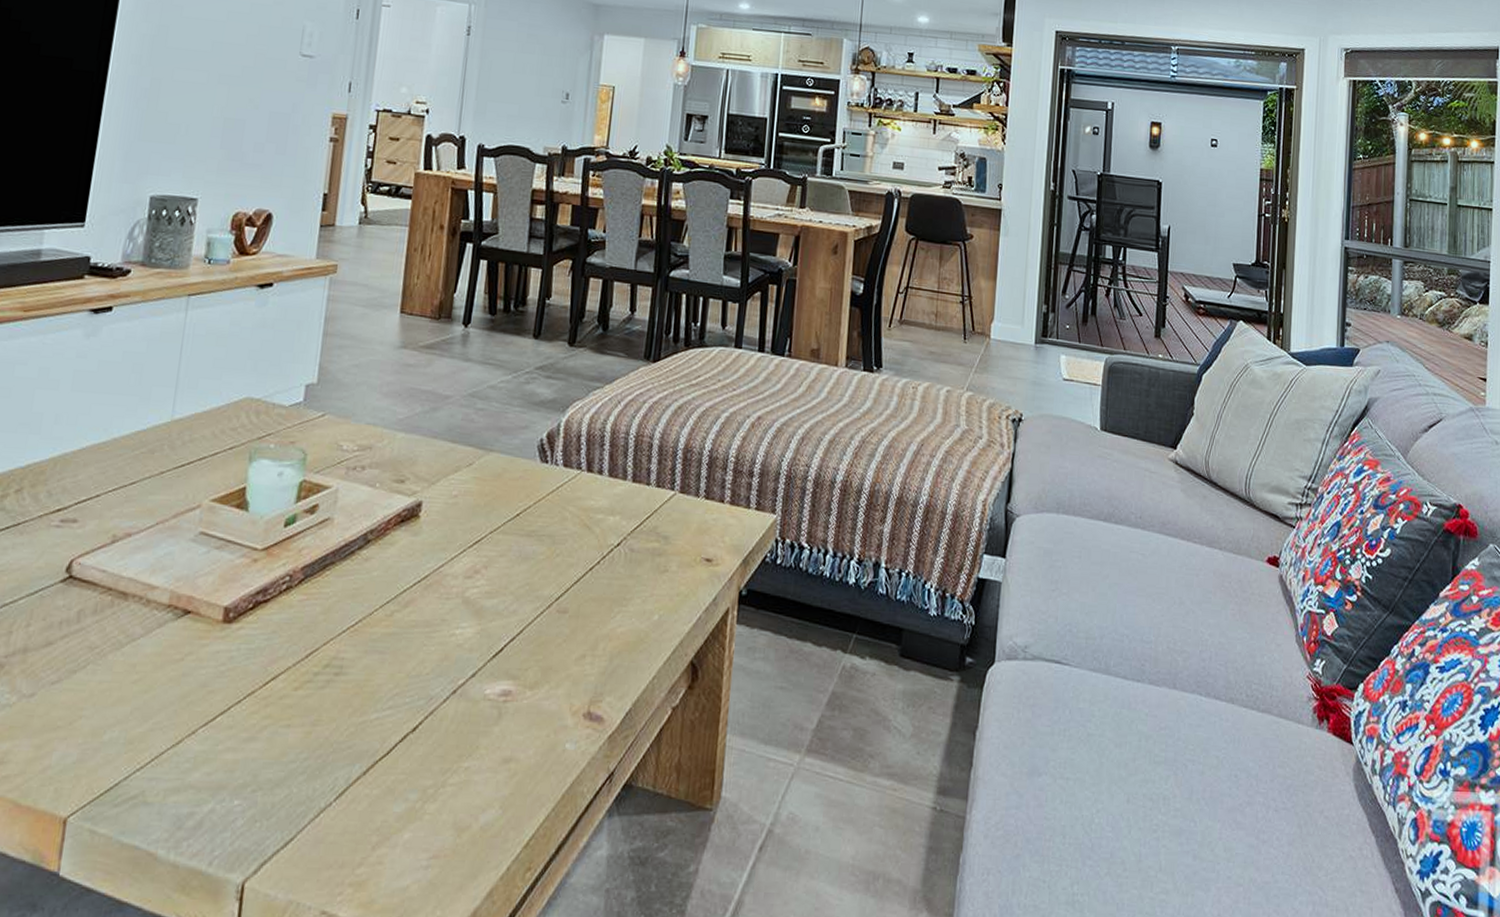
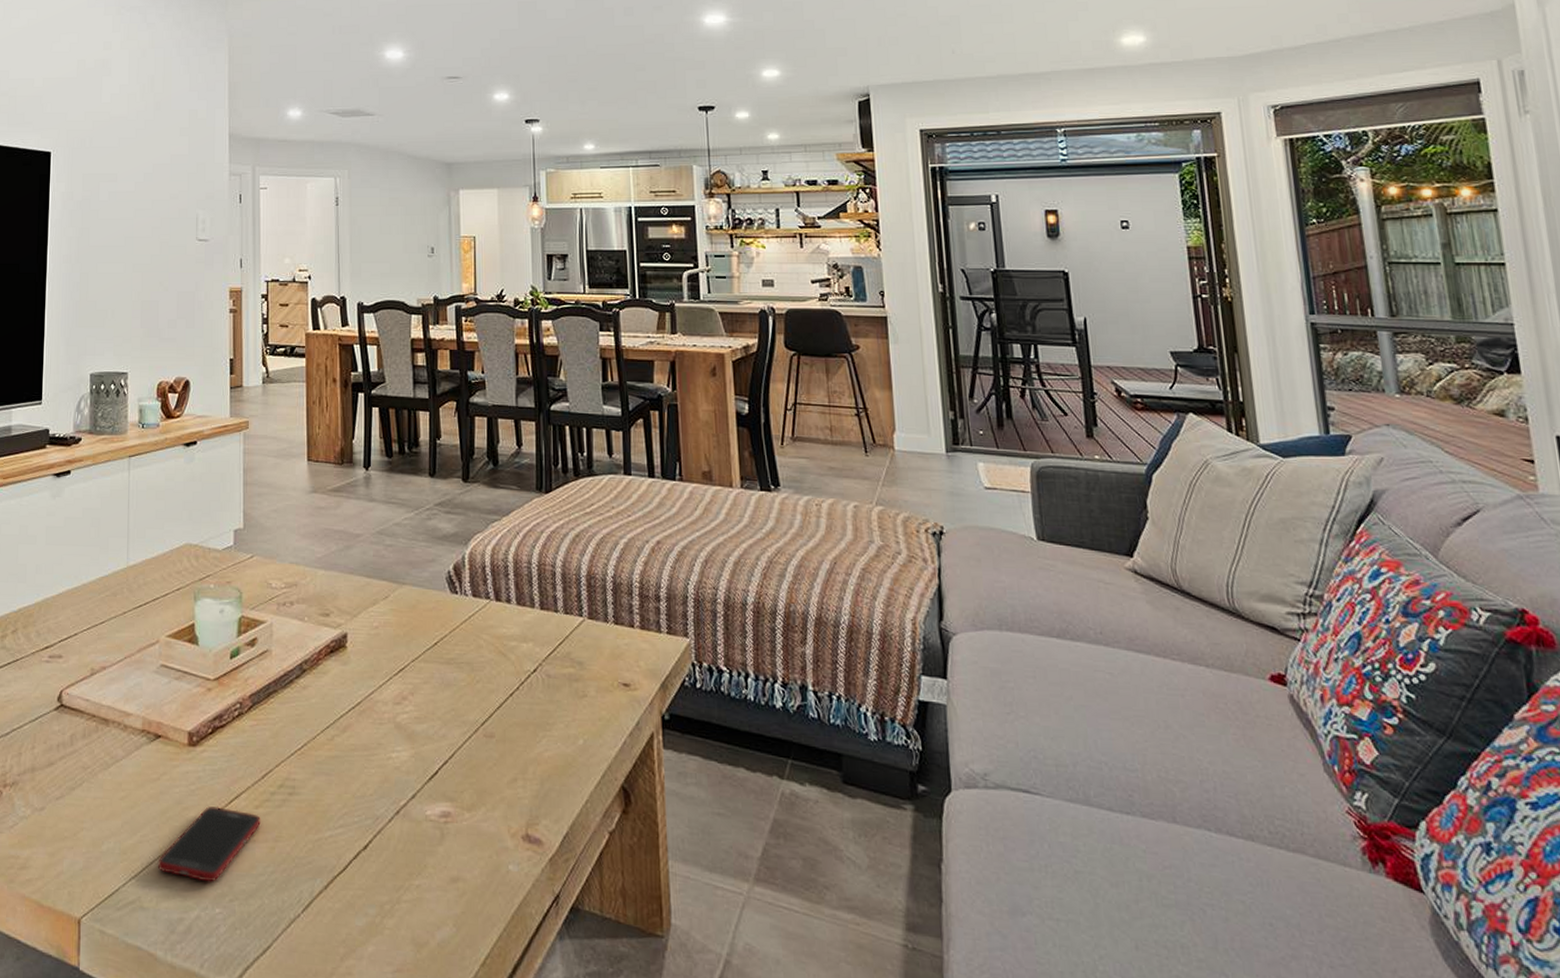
cell phone: none [169,689,299,772] -> present [157,806,261,882]

